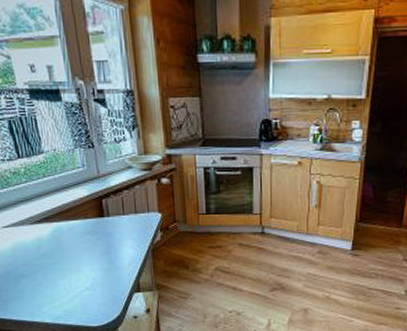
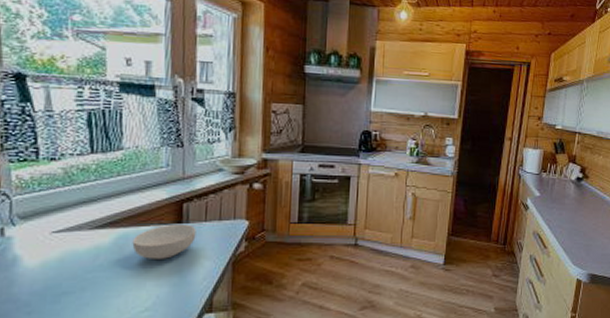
cereal bowl: none [66,217,117,248] -> present [132,224,196,259]

